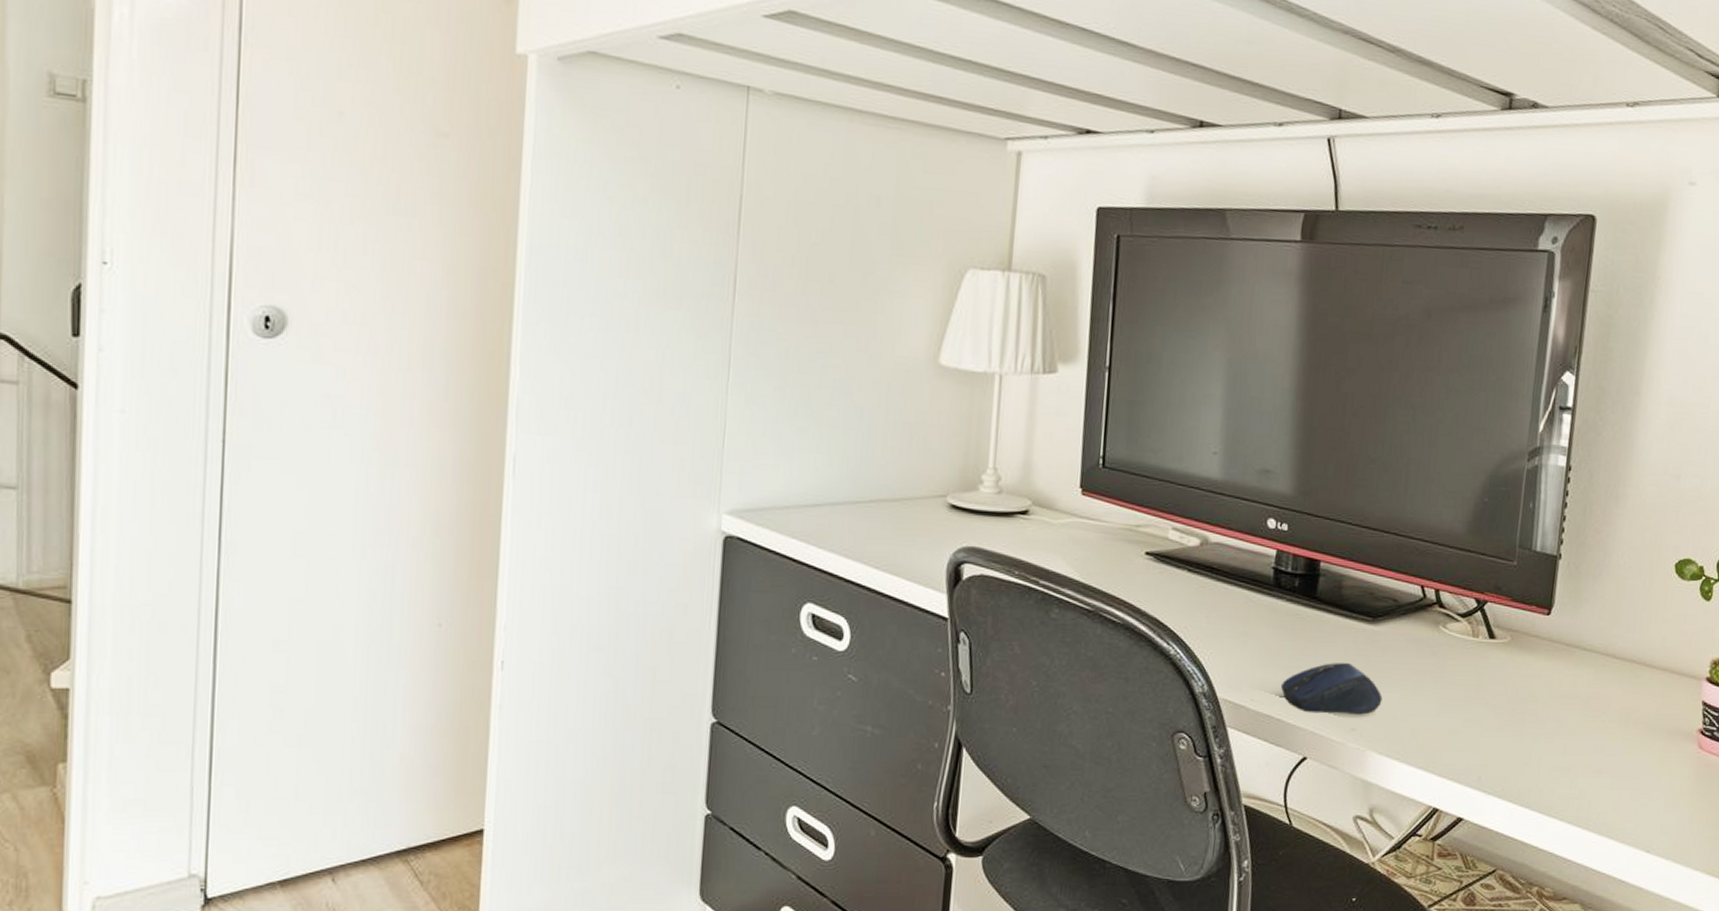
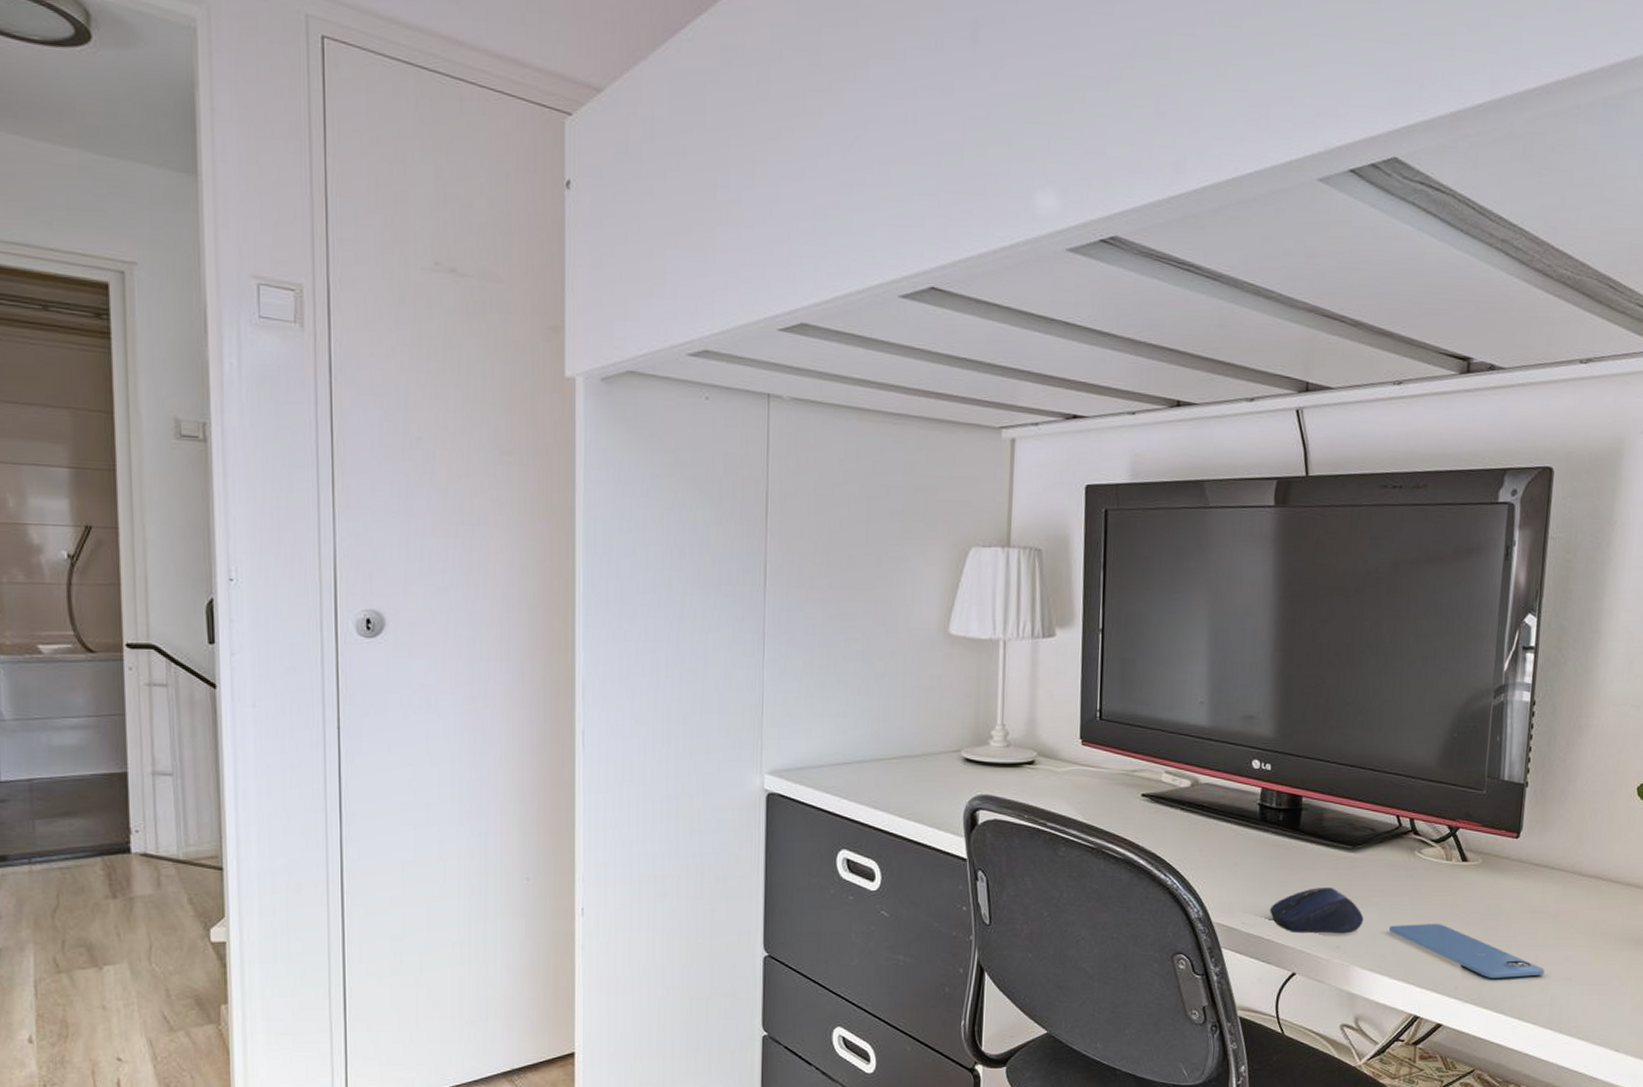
smartphone: none [1409,706,1574,769] -> present [1389,924,1545,978]

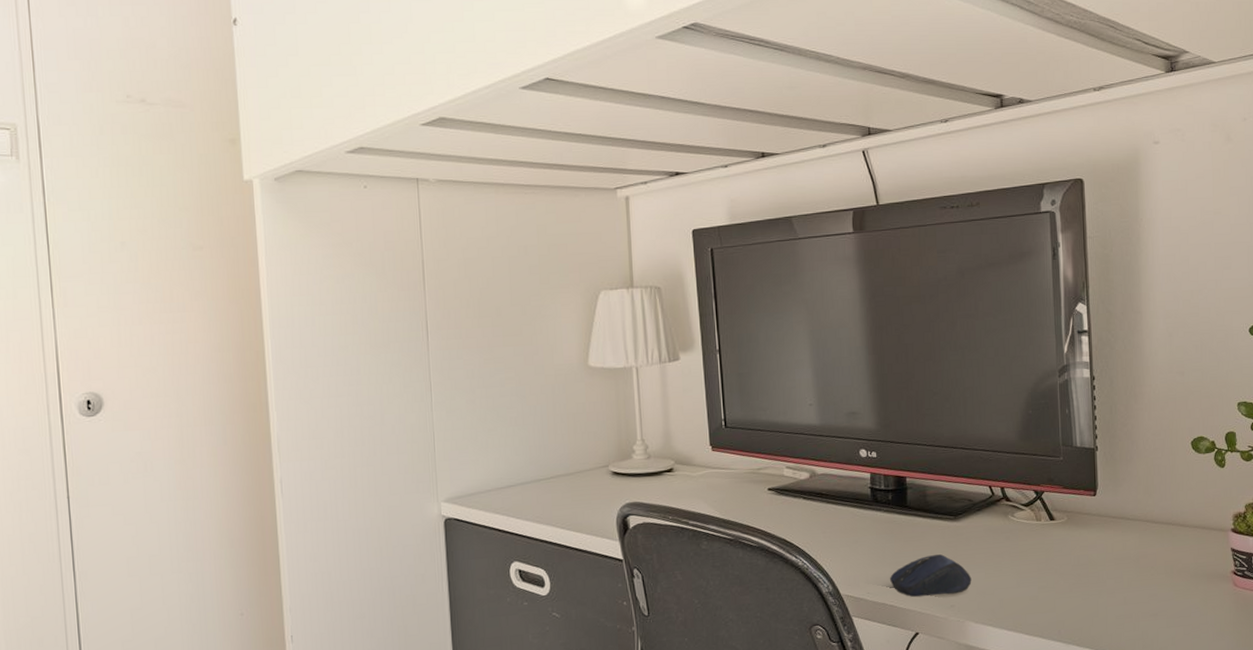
smartphone: present [1389,924,1545,978] -> none [995,577,1134,621]

